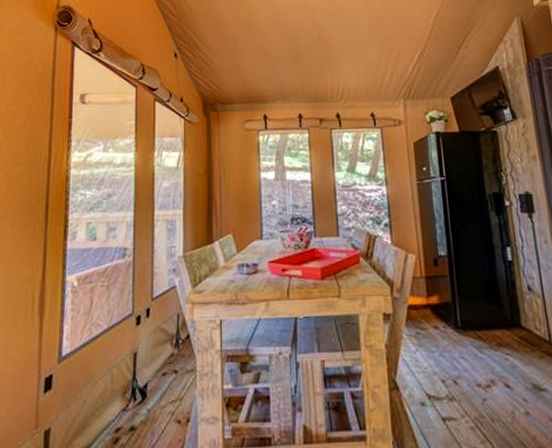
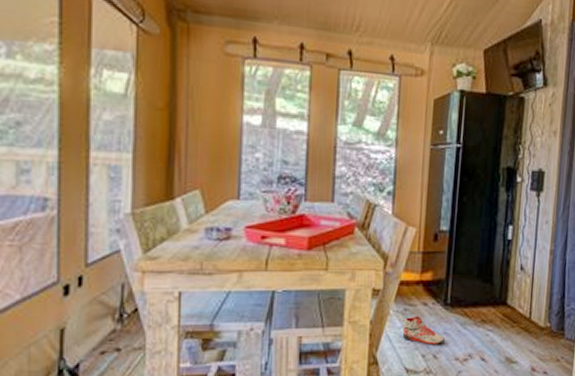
sneaker: none [417,339,463,370] -> present [402,315,445,345]

